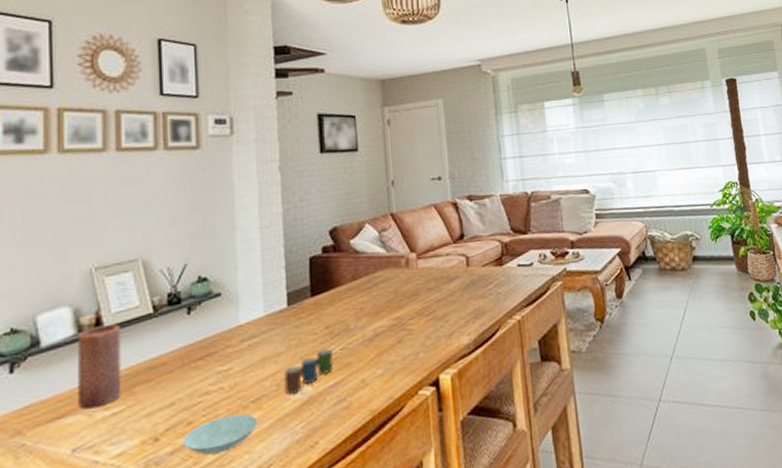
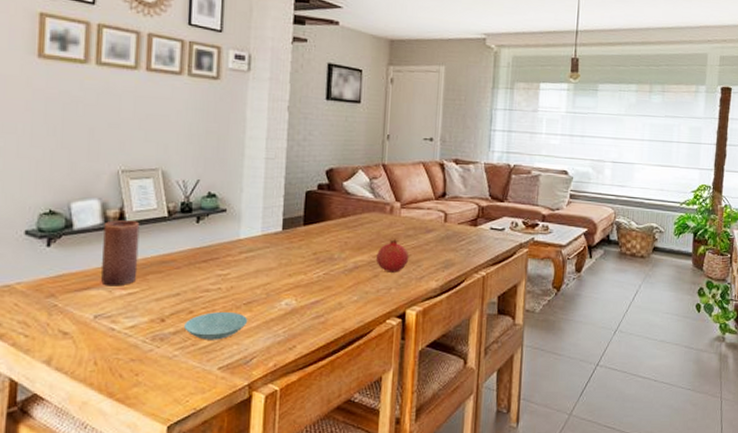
cup: present [284,349,334,395] -> none [272,271,318,304]
fruit: none [398,295,435,335] -> present [376,239,409,273]

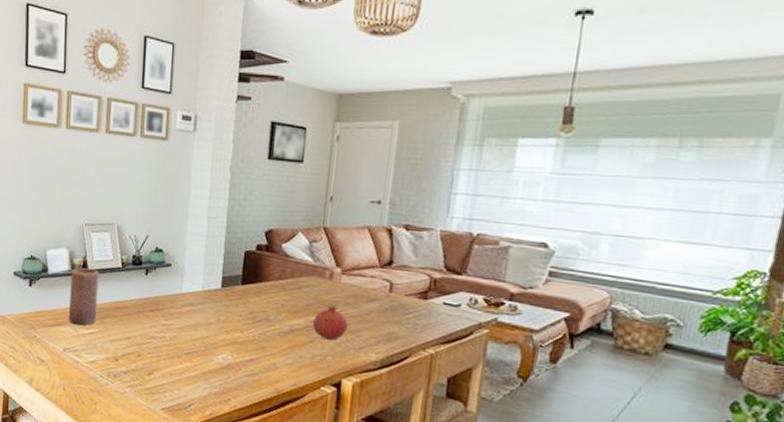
saucer: present [184,311,248,340] -> none [134,357,188,384]

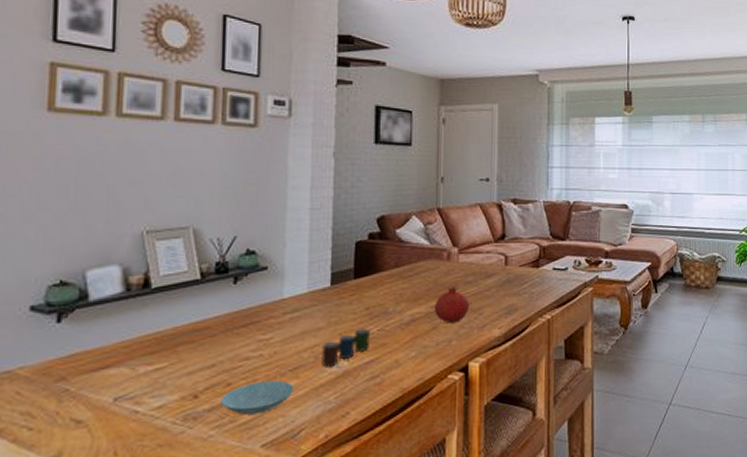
candle: present [69,267,99,326] -> none [122,285,168,363]
saucer: none [134,357,188,384] -> present [221,380,295,415]
cup: none [210,329,254,358] -> present [321,328,371,367]

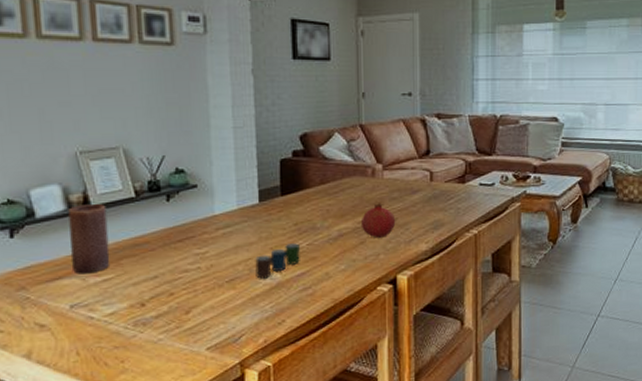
candle: none [122,285,168,363] -> present [68,203,110,274]
saucer: present [221,380,295,415] -> none [166,290,233,322]

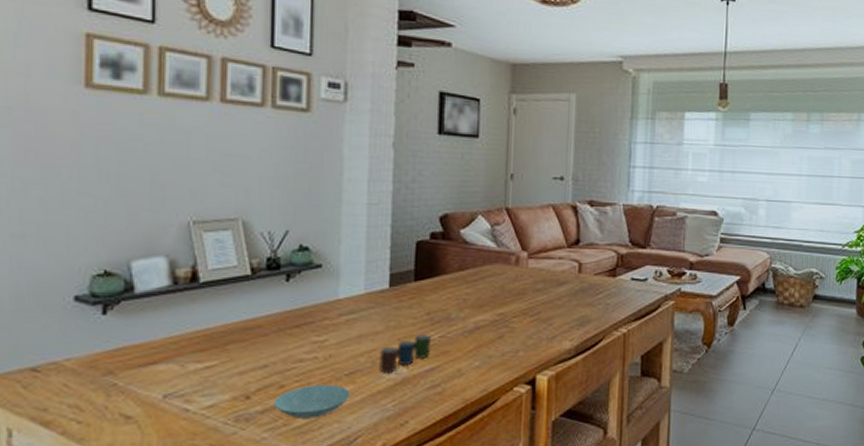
candle: present [68,203,110,274] -> none [171,279,217,359]
saucer: none [166,290,233,322] -> present [274,384,351,419]
fruit: present [362,203,396,238] -> none [501,294,539,333]

